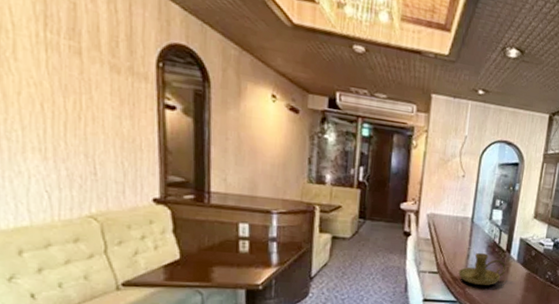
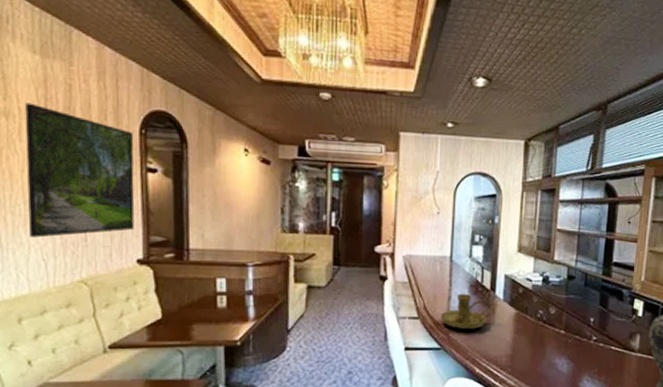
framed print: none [20,17,151,168] -> present [25,103,135,238]

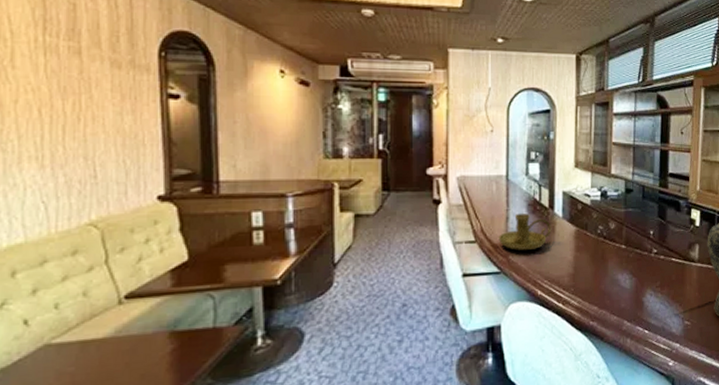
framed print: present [25,103,135,238] -> none [19,24,154,177]

